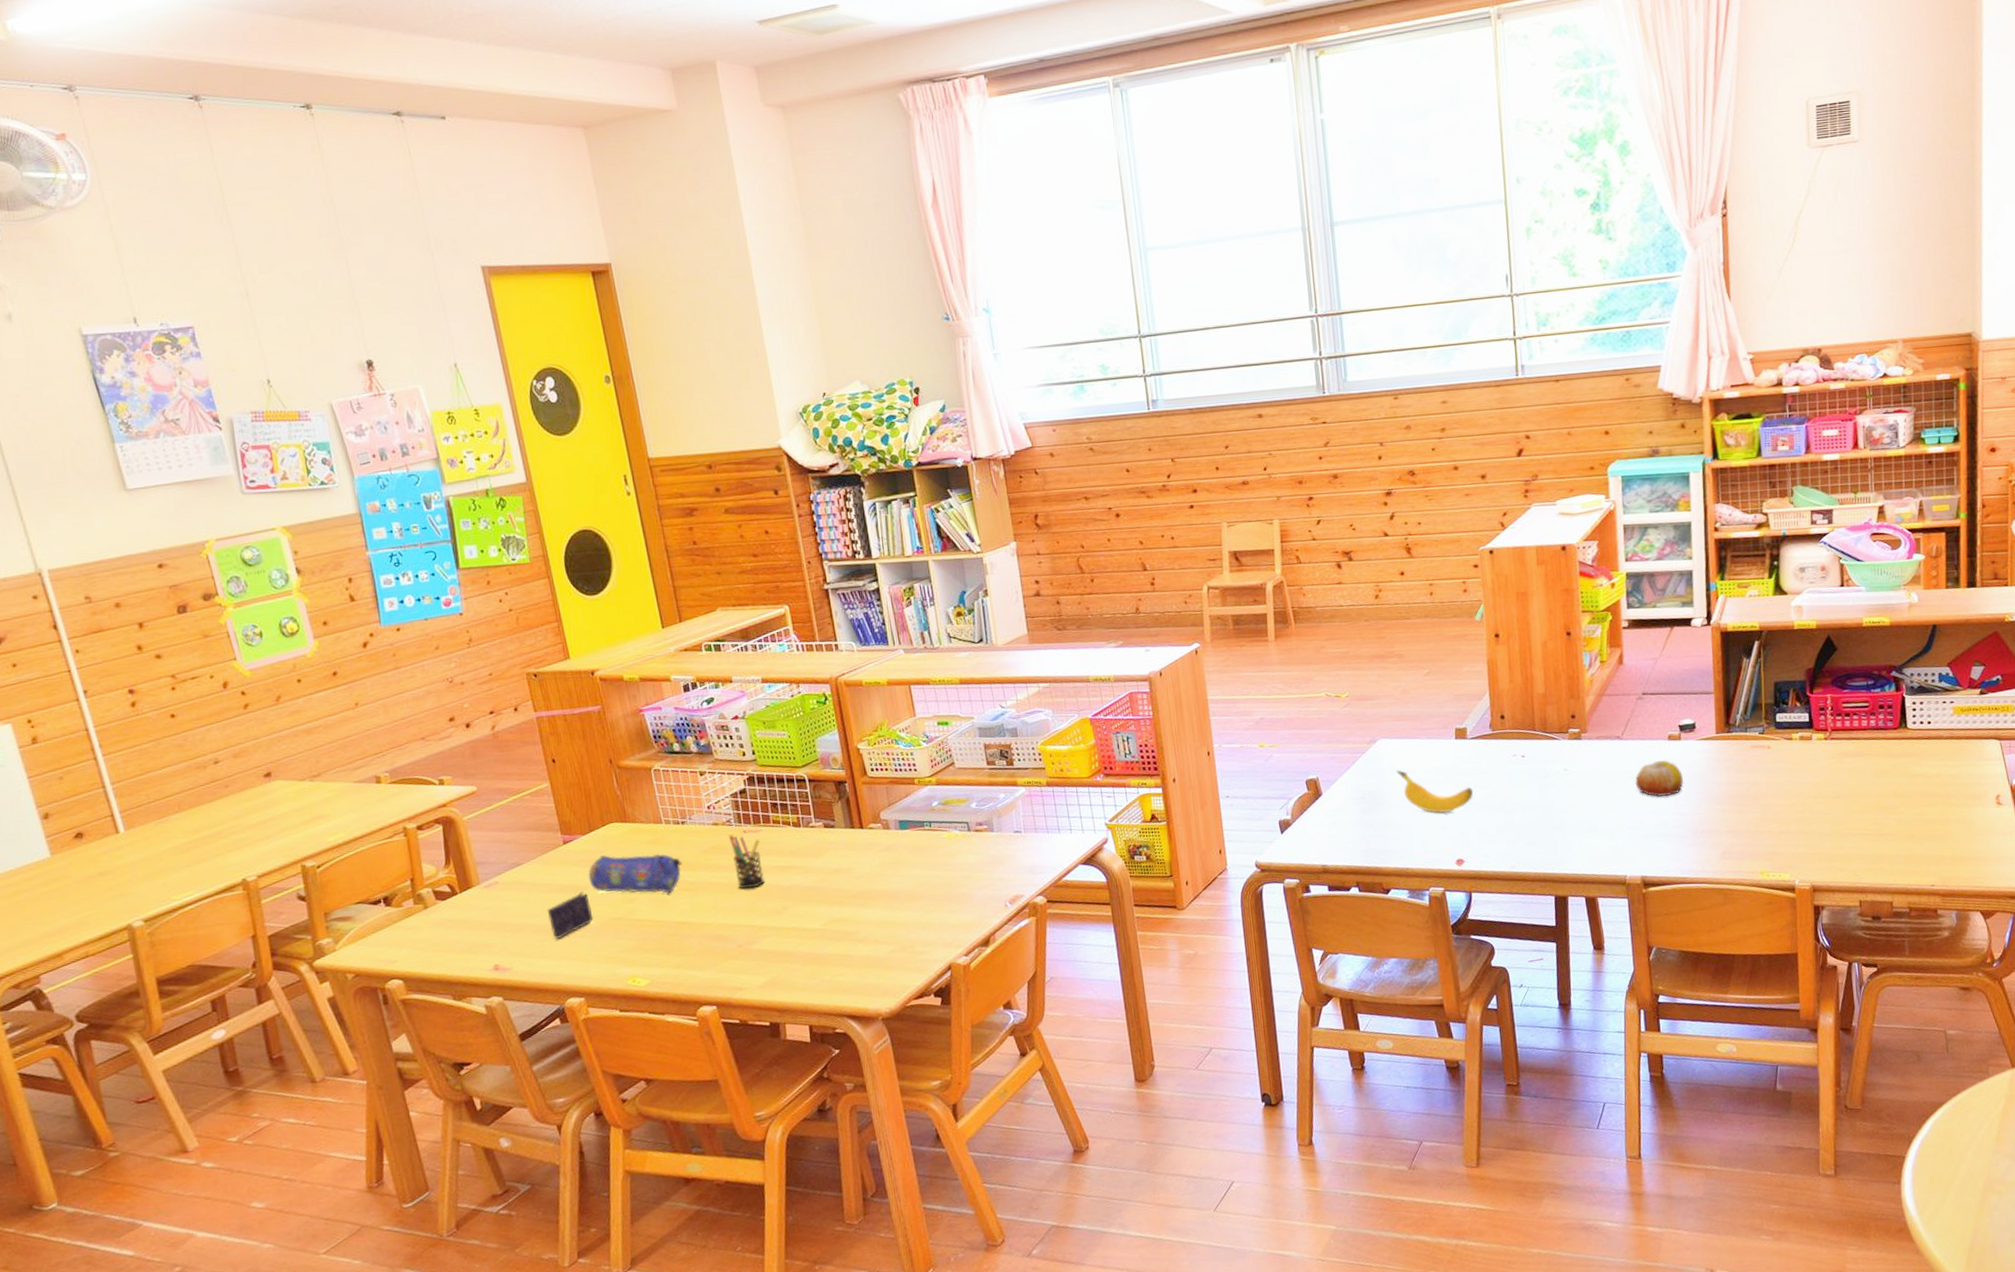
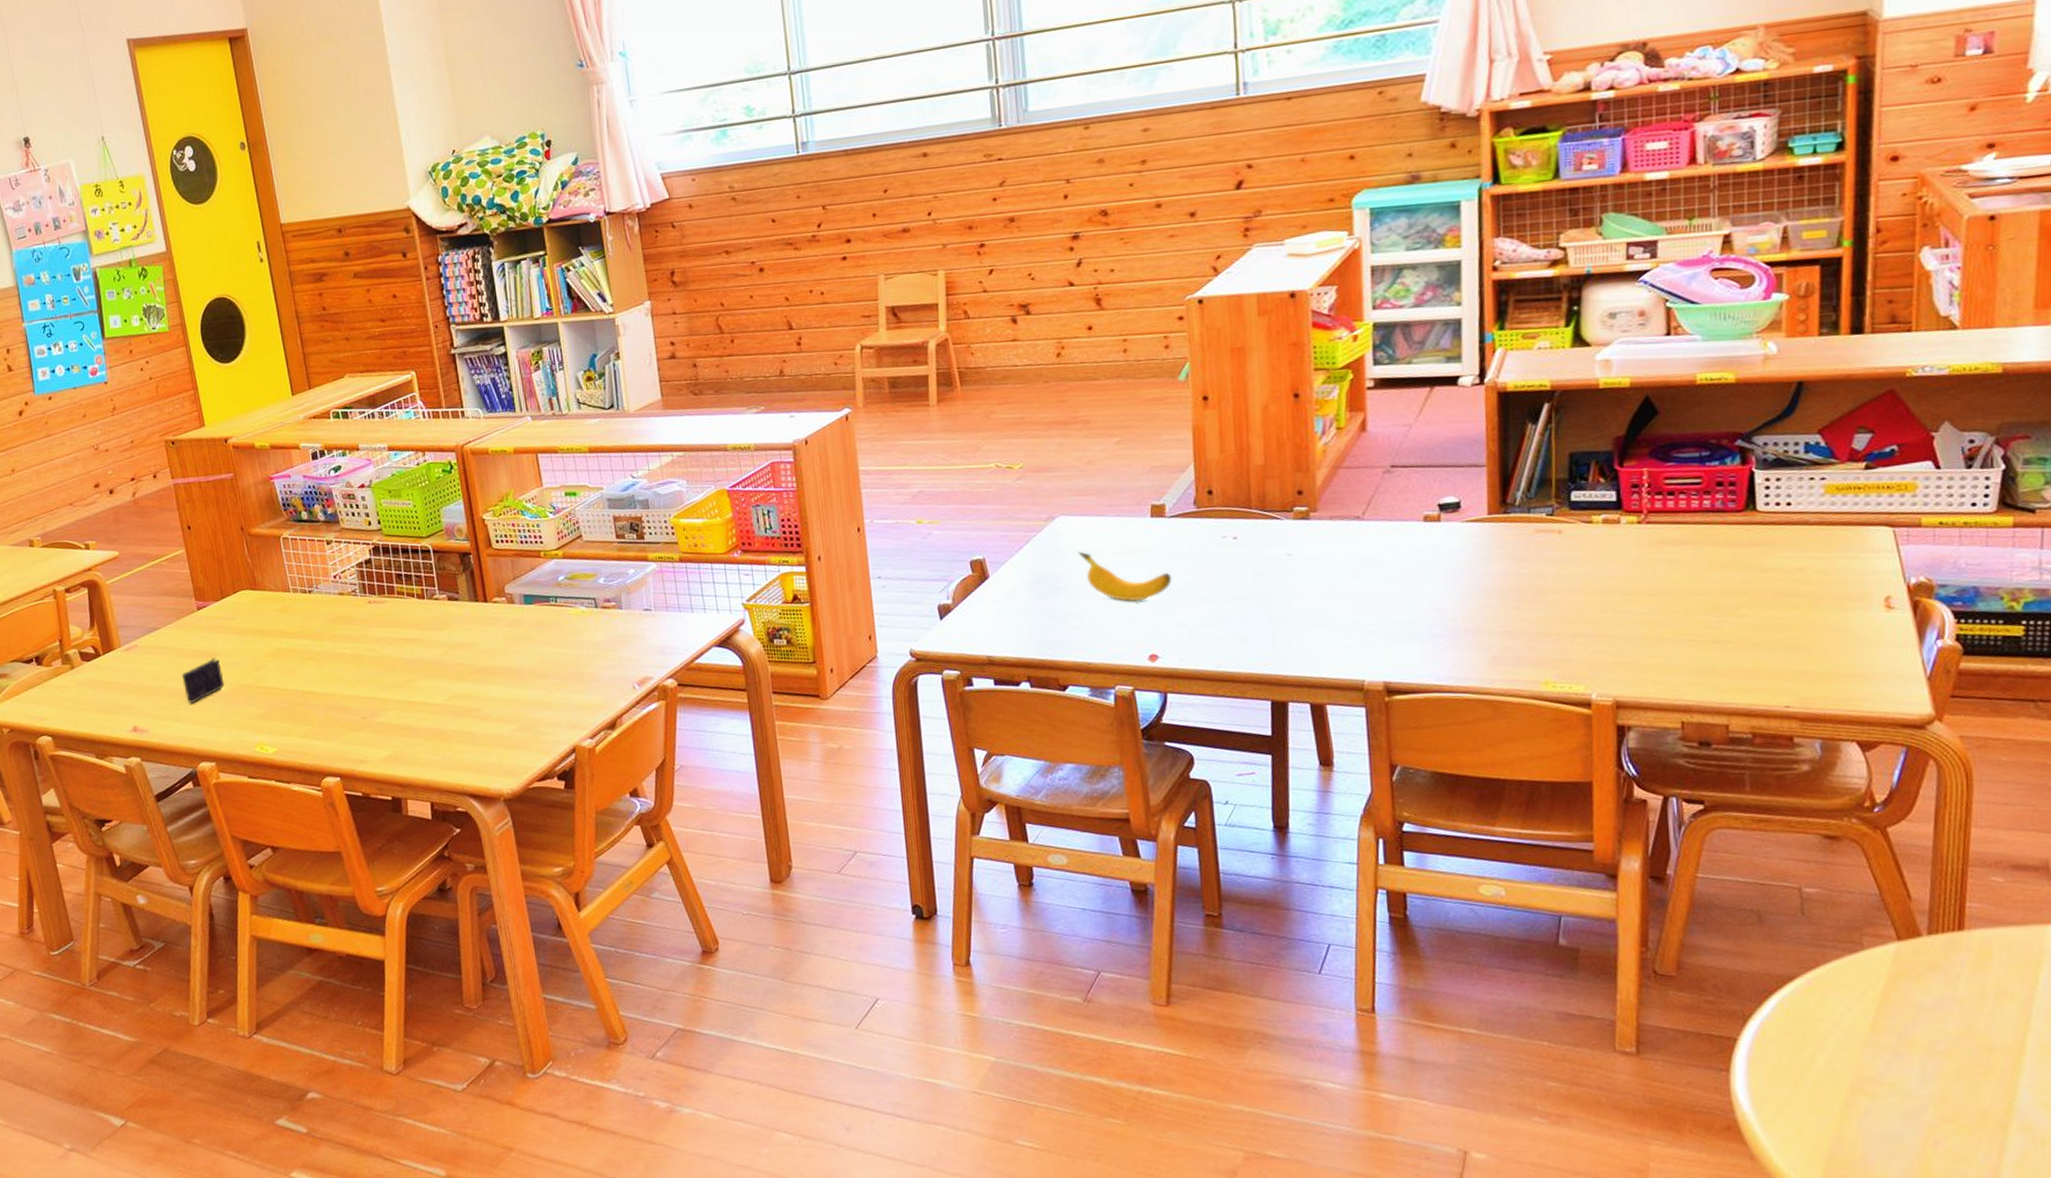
pencil case: present [588,853,683,893] -> none [220,621,309,662]
pen holder: present [728,834,765,889] -> none [353,605,388,661]
fruit: present [1635,760,1683,798] -> none [1378,545,1443,590]

